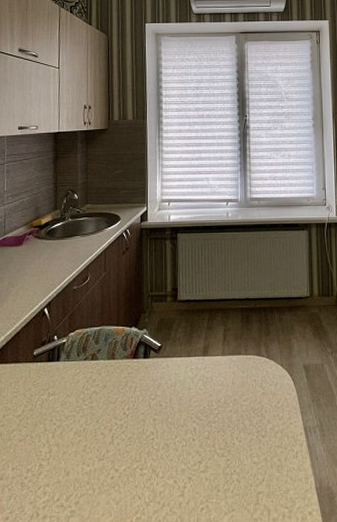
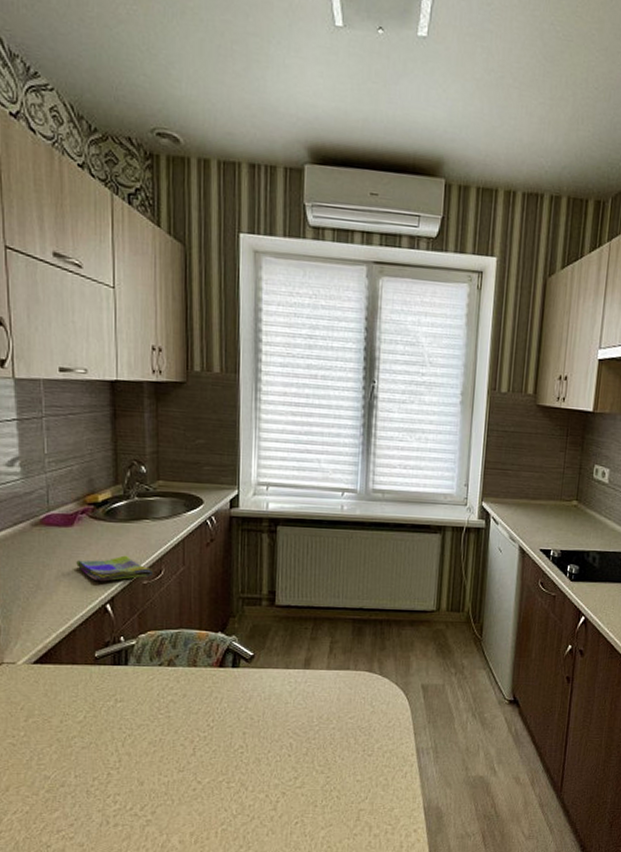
dish towel: none [23,266,82,290] -> present [76,555,154,582]

